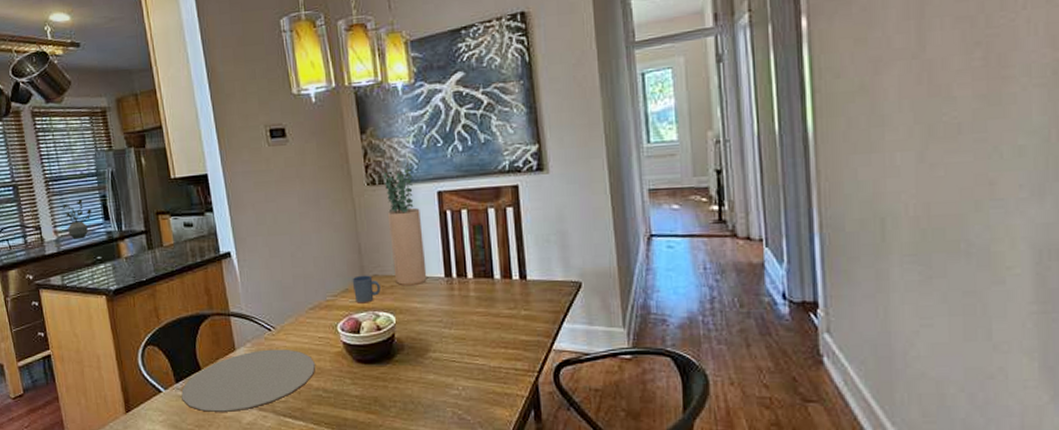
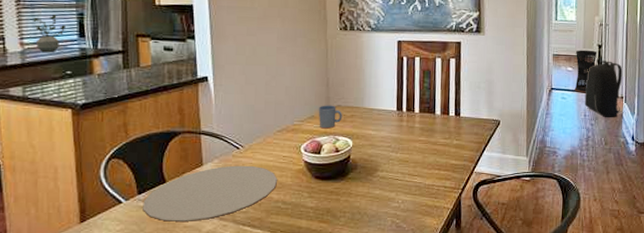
vase: present [383,158,427,286] -> none [354,11,383,116]
umbrella stand: none [683,178,716,239] -> present [574,50,597,93]
backpack: none [701,190,762,269] -> present [584,60,623,117]

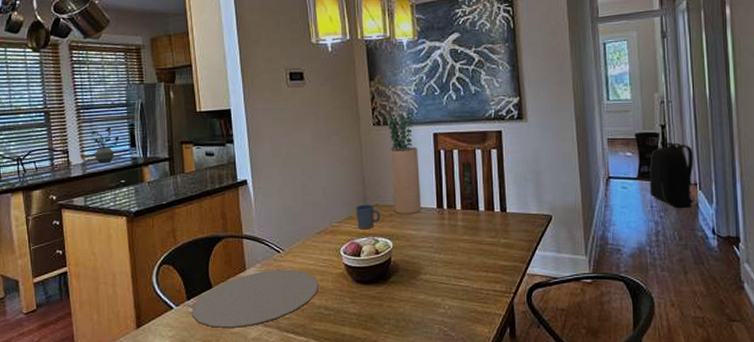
vase: none [354,11,383,116] -> present [387,104,422,215]

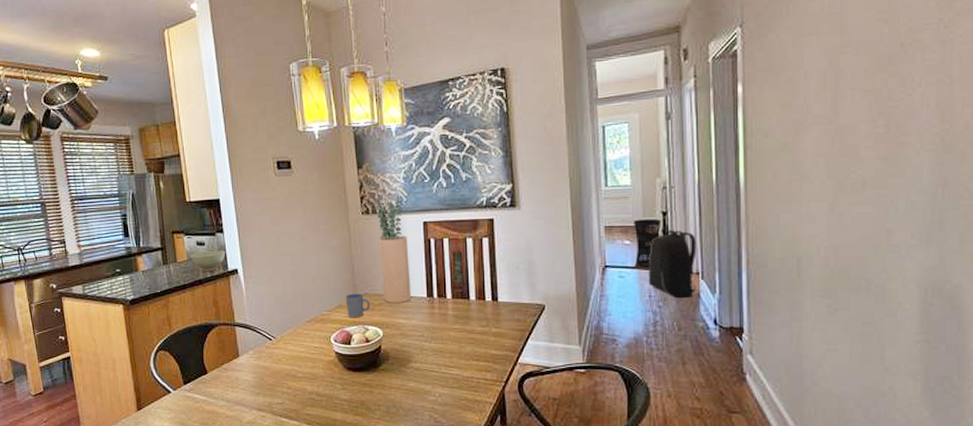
potted plant: present [91,127,119,164] -> none [86,217,112,253]
placemat: present [192,269,318,328] -> none [189,356,310,411]
bowl: none [198,160,236,183] -> present [190,250,226,272]

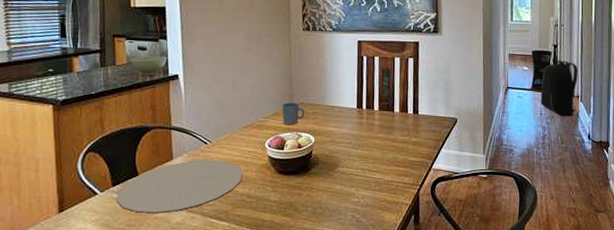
placemat: none [189,356,310,411] -> present [116,159,242,213]
vase: present [376,192,412,304] -> none [316,12,343,114]

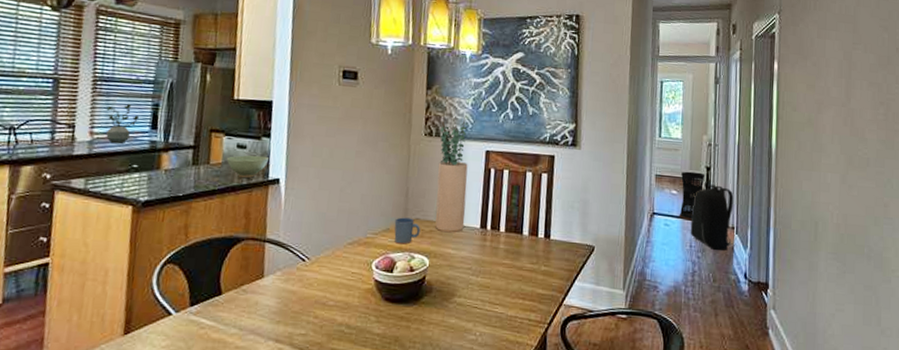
potted plant: none [19,16,48,52] -> present [106,104,139,144]
placemat: present [116,159,242,213] -> none [193,279,343,342]
vase: none [316,12,343,114] -> present [435,117,468,233]

